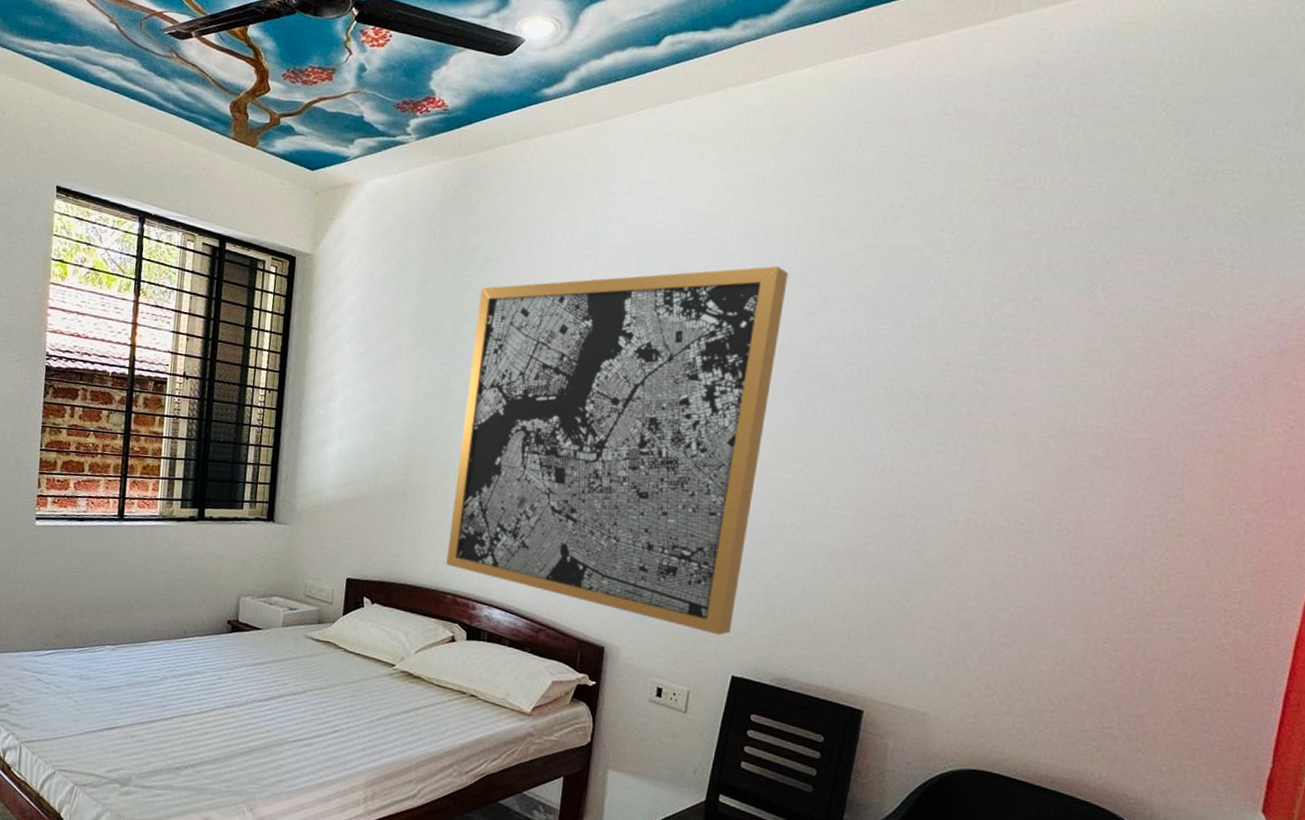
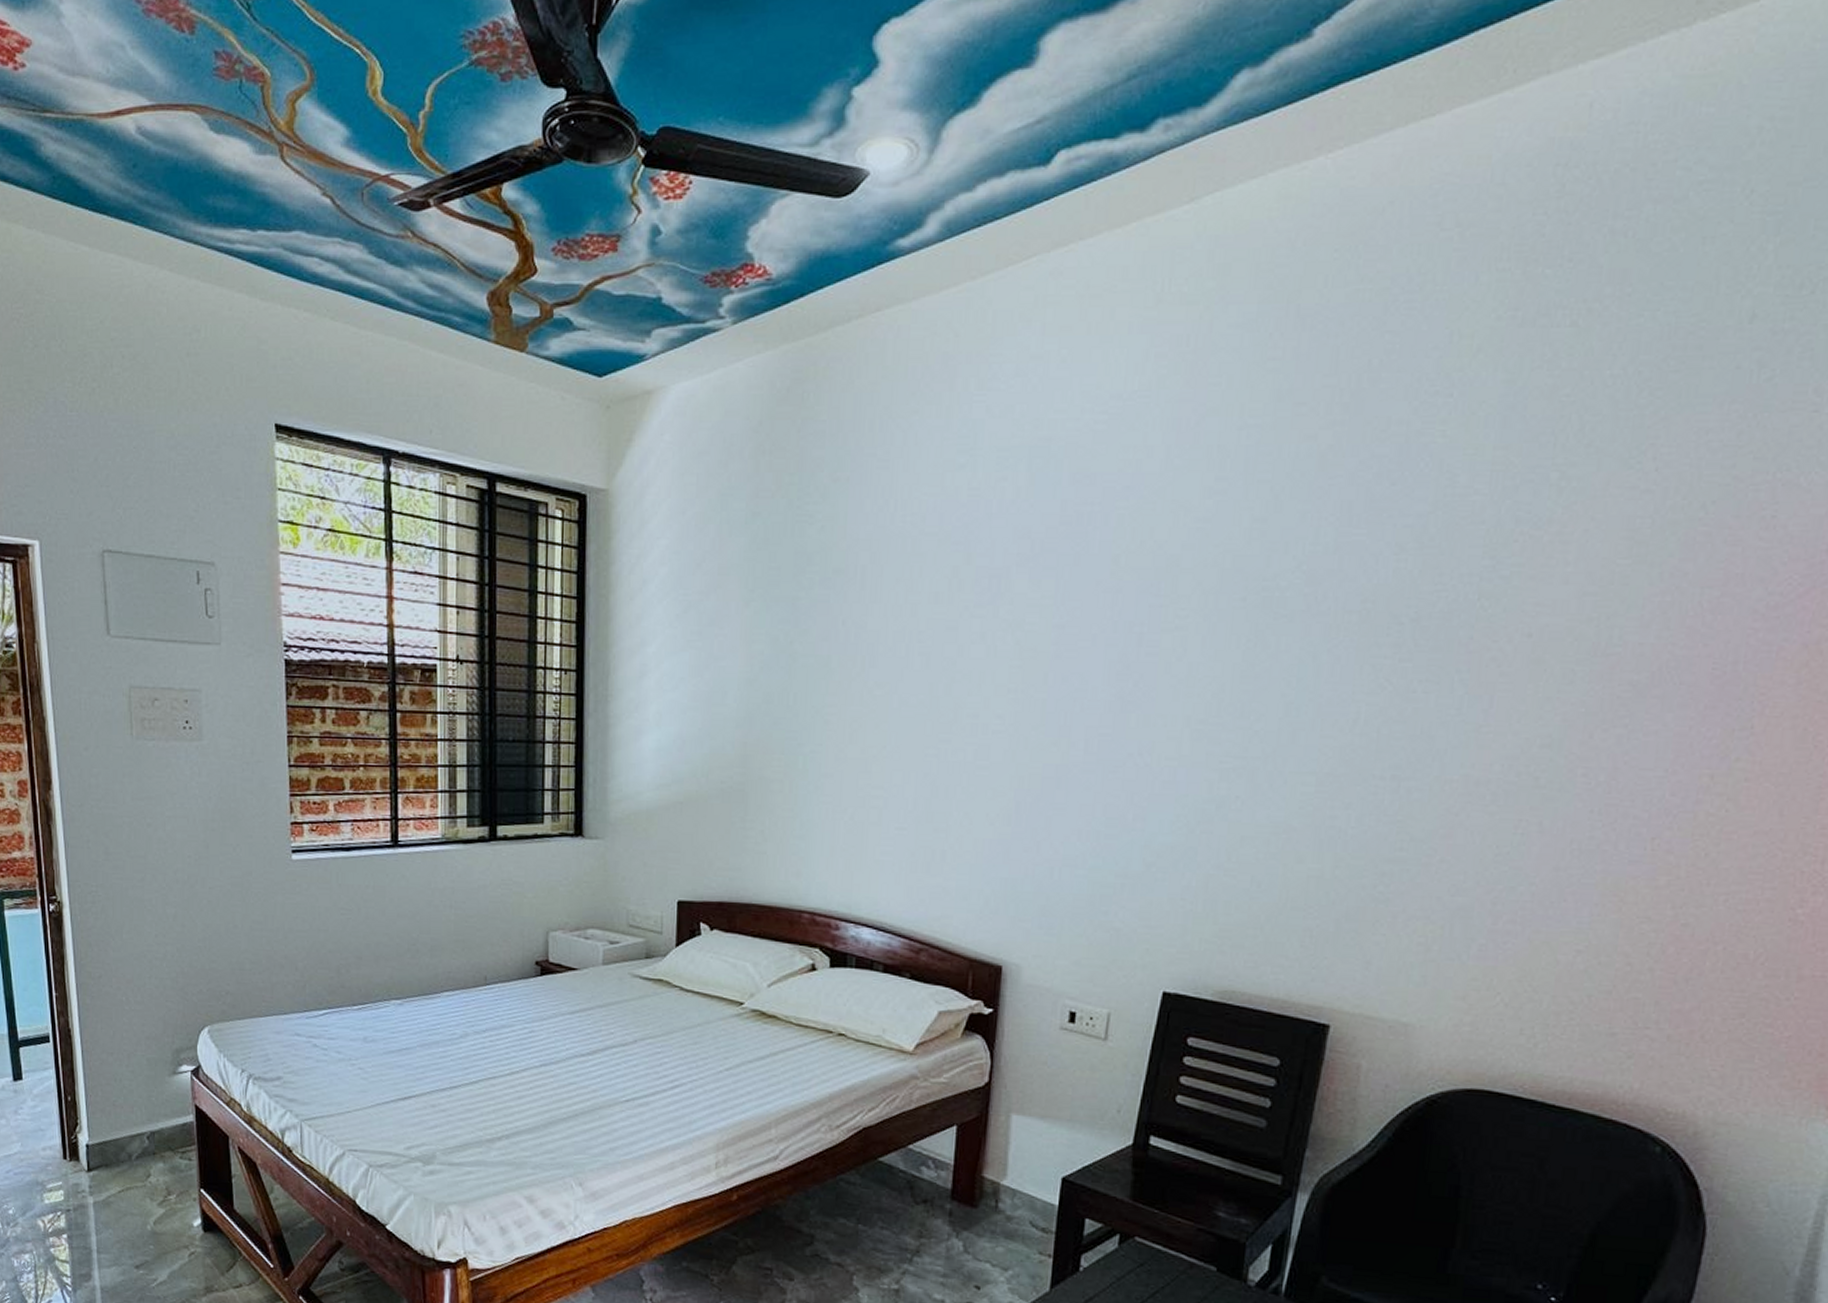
wall art: present [446,266,788,636] -> none [800,460,1230,943]

